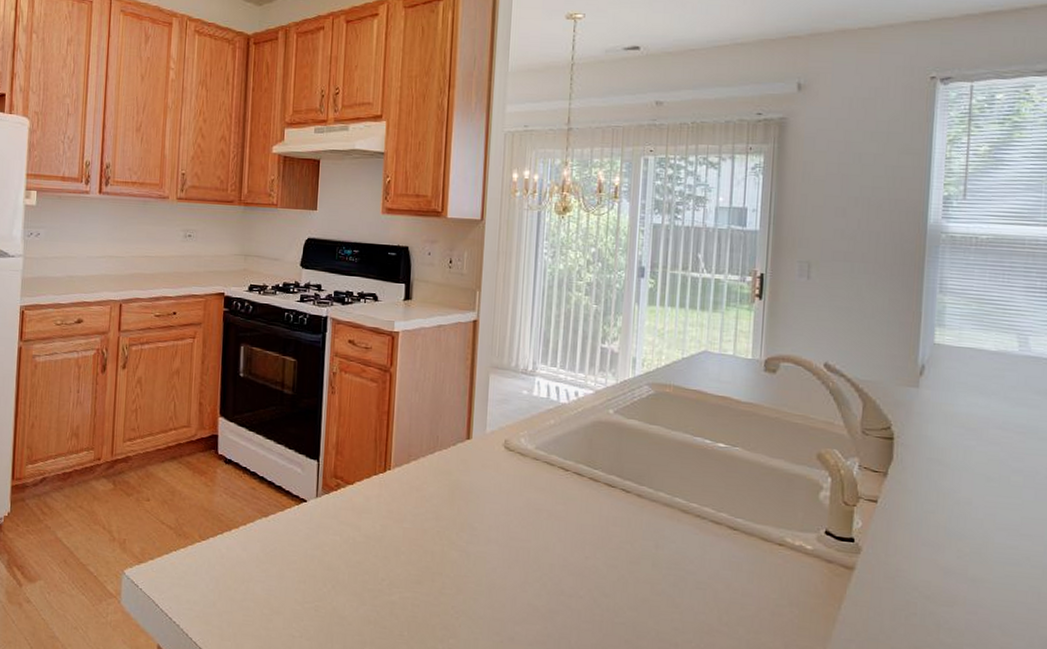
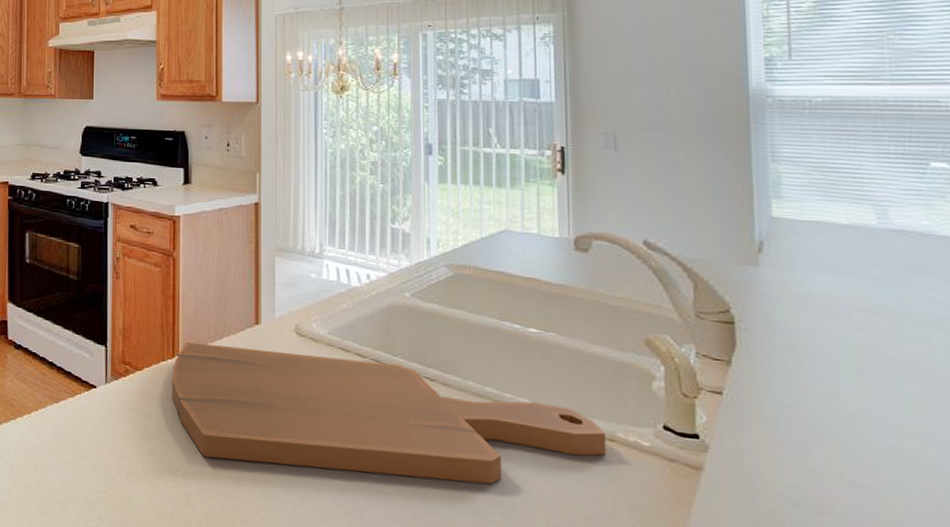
cutting board: none [382,456,776,587] -> present [172,341,607,485]

